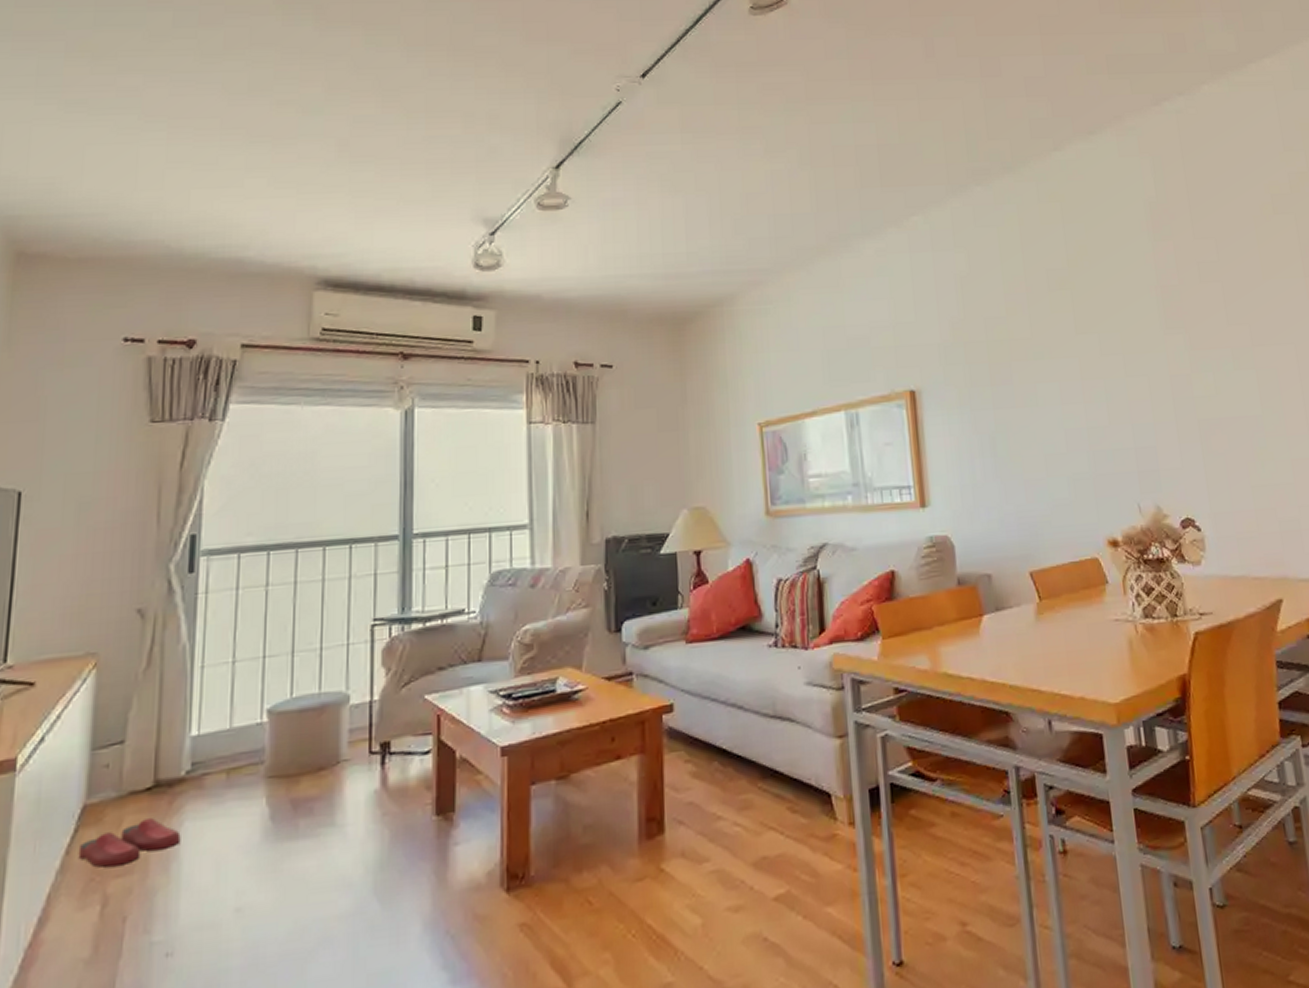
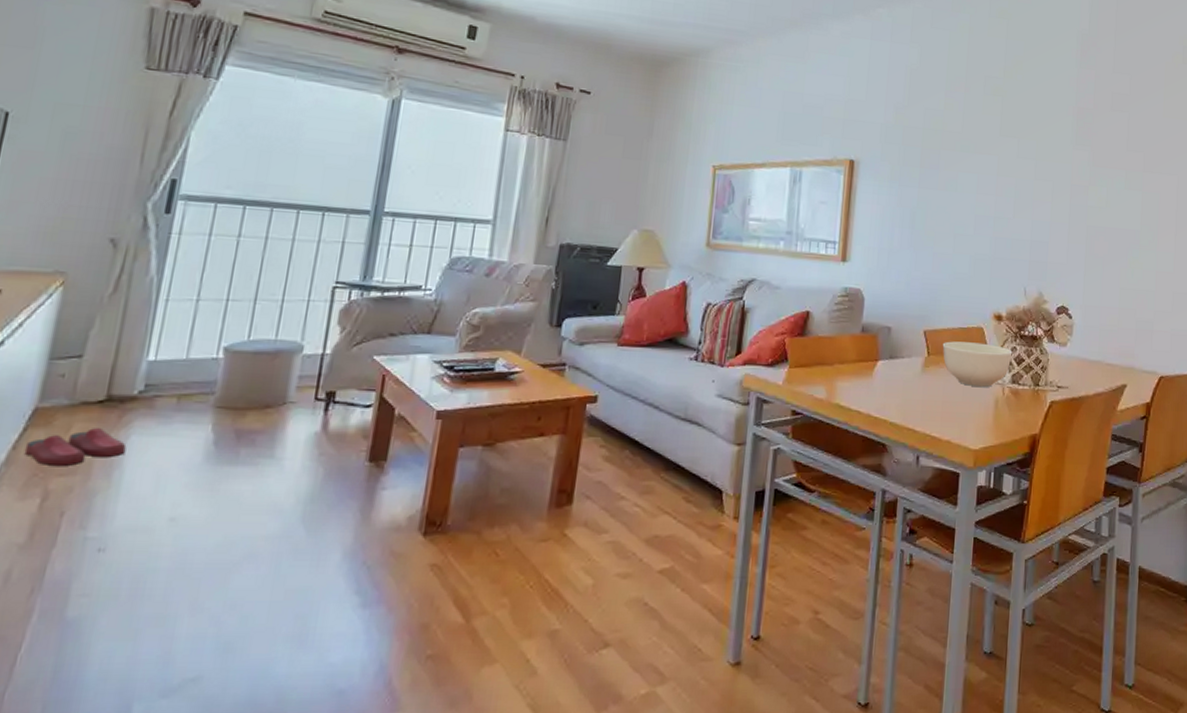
bowl: none [1054,576,1139,629] -> present [942,341,1013,388]

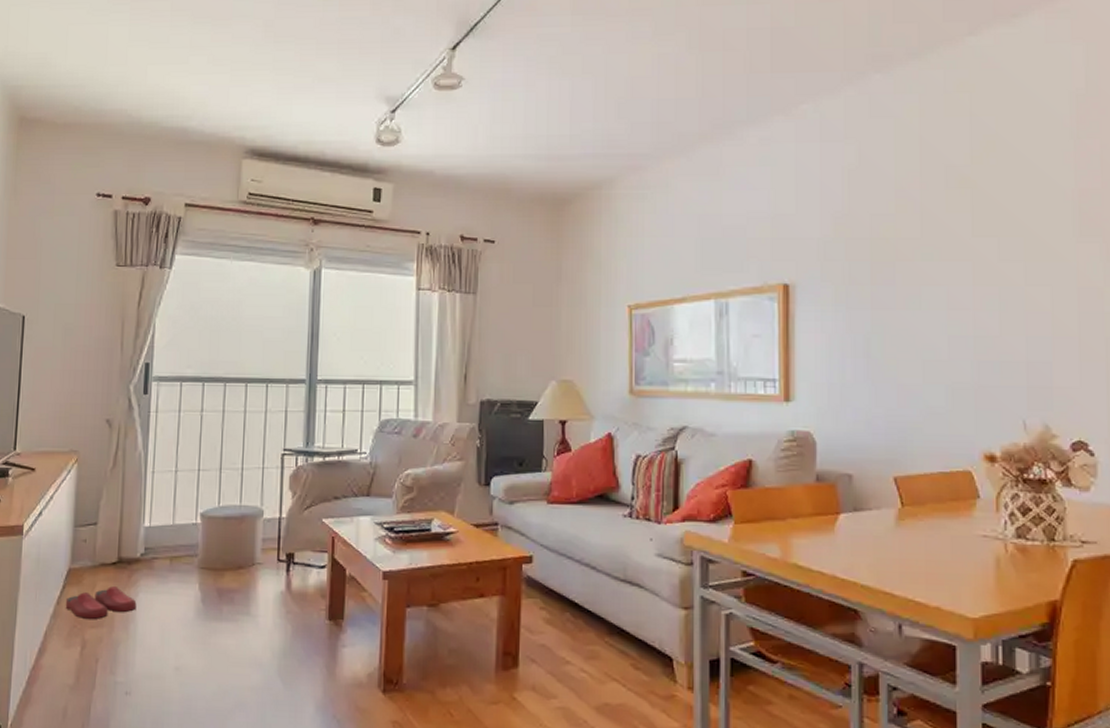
bowl: present [942,341,1013,388] -> none [919,489,1014,544]

